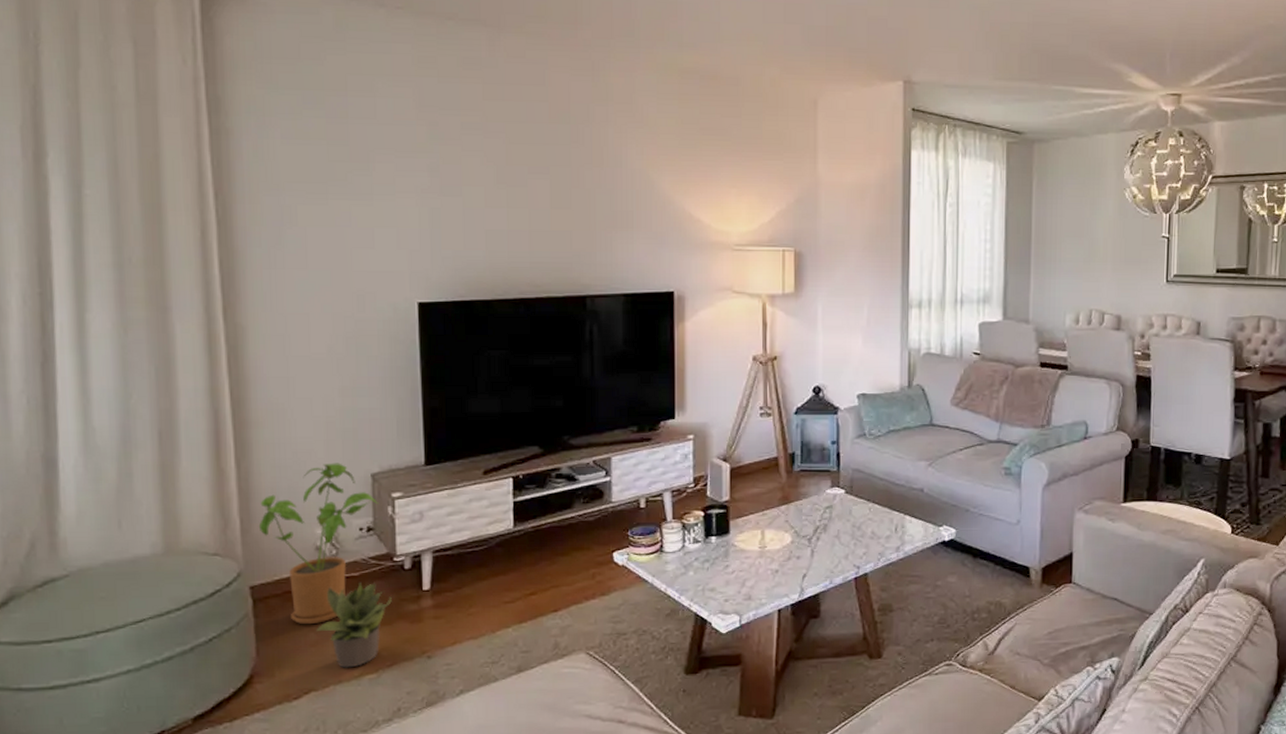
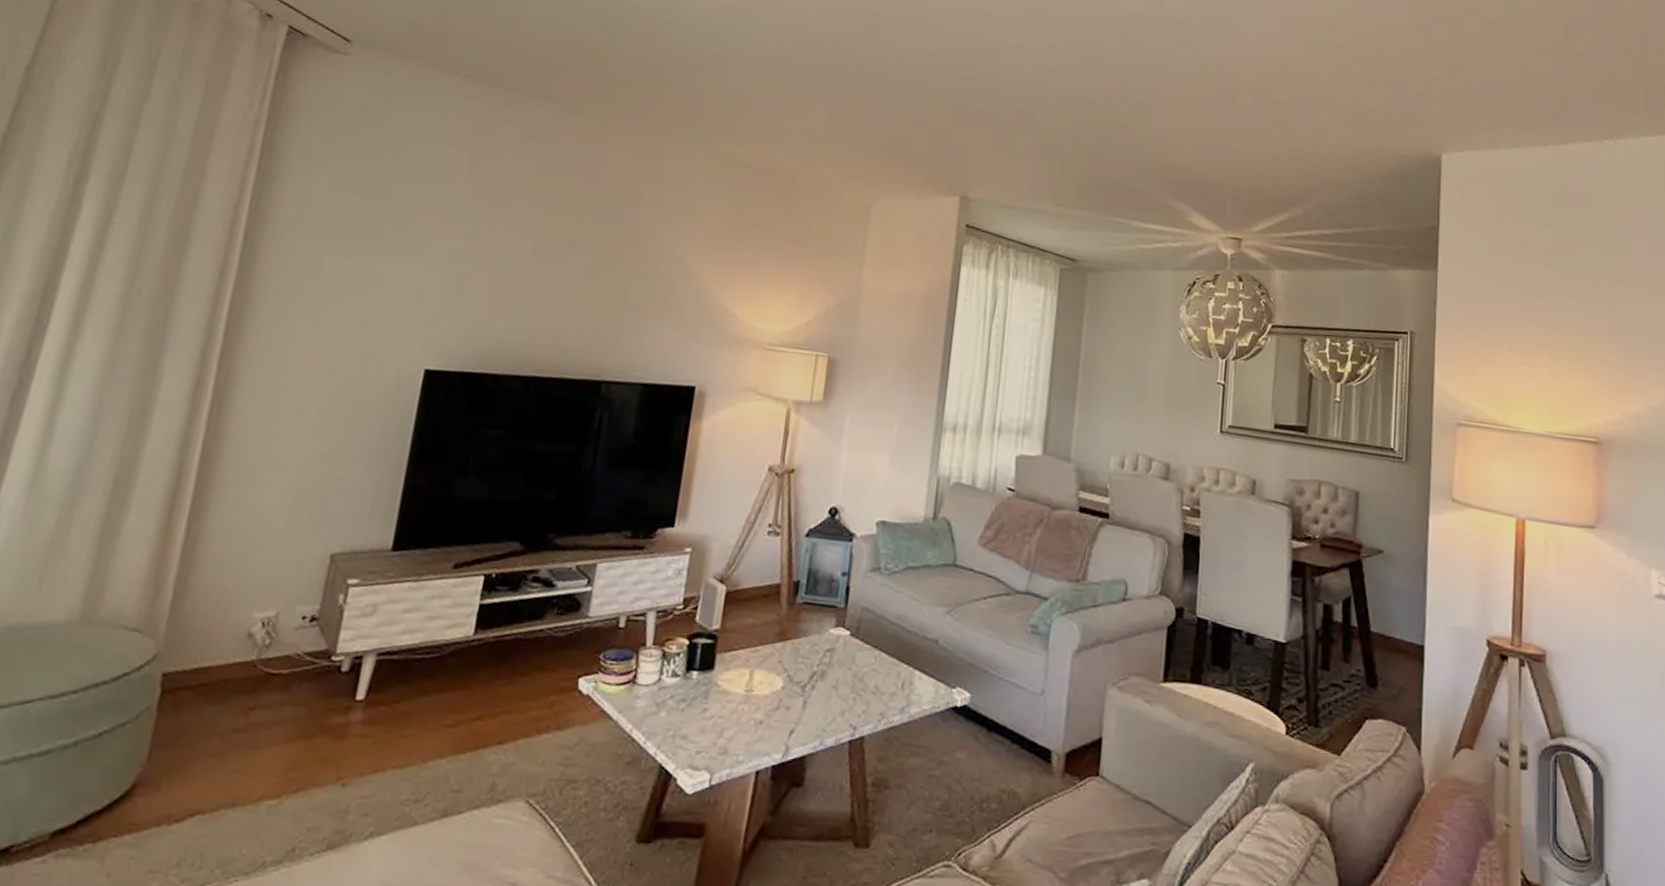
house plant: present [258,463,378,625] -> none [191,536,330,729]
potted plant: present [316,582,392,668] -> none [223,681,319,789]

